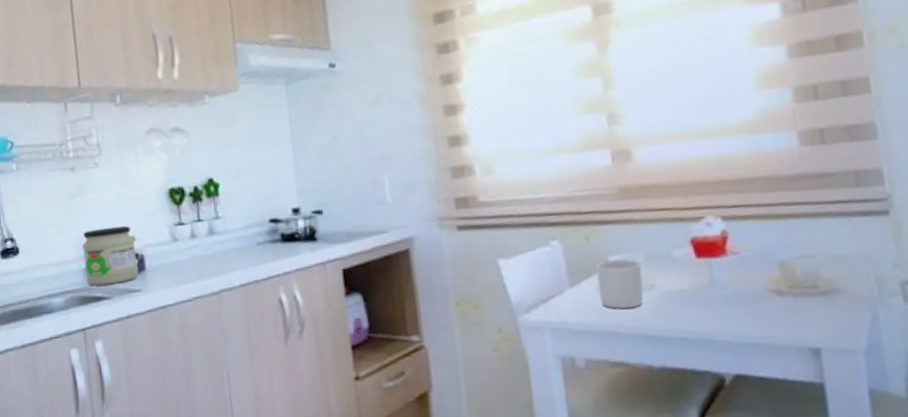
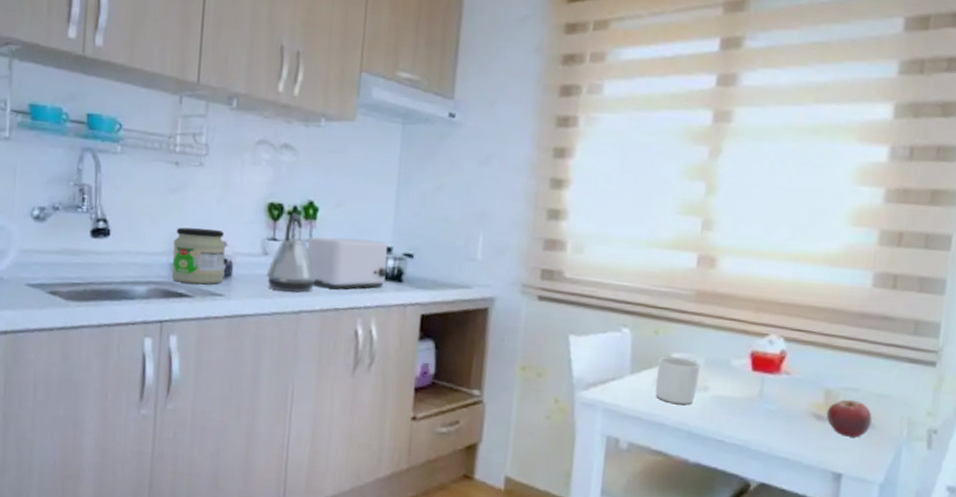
kettle: none [179,193,230,275] -> present [266,213,316,293]
toaster: none [215,203,300,262] -> present [308,236,388,290]
fruit: none [786,267,837,308] -> present [826,399,872,438]

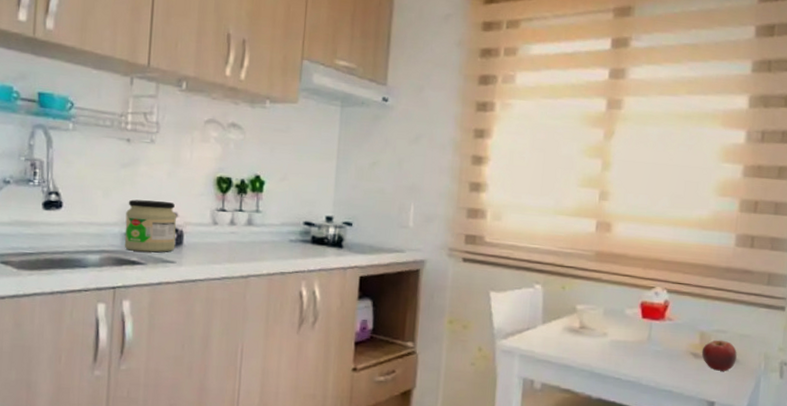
kettle: present [266,213,316,293] -> none [216,186,263,259]
toaster: present [308,236,388,290] -> none [255,207,329,256]
mug: present [655,356,701,406] -> none [563,308,600,349]

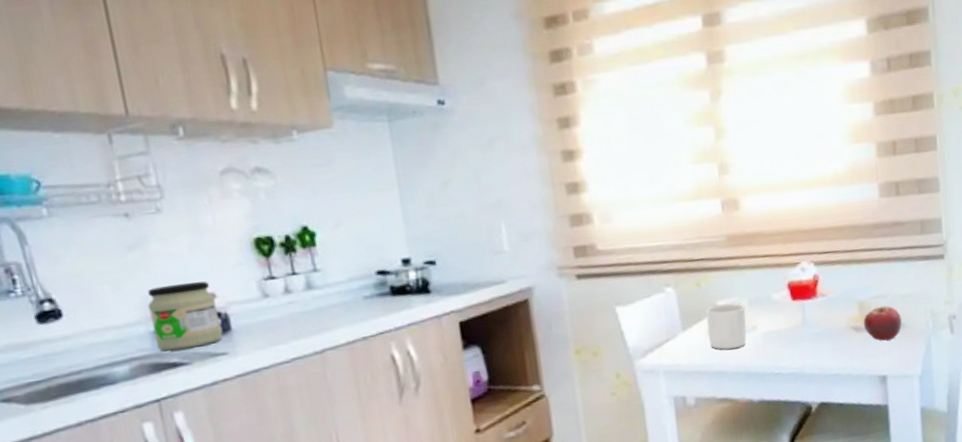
mug: none [563,308,600,349] -> present [705,303,747,351]

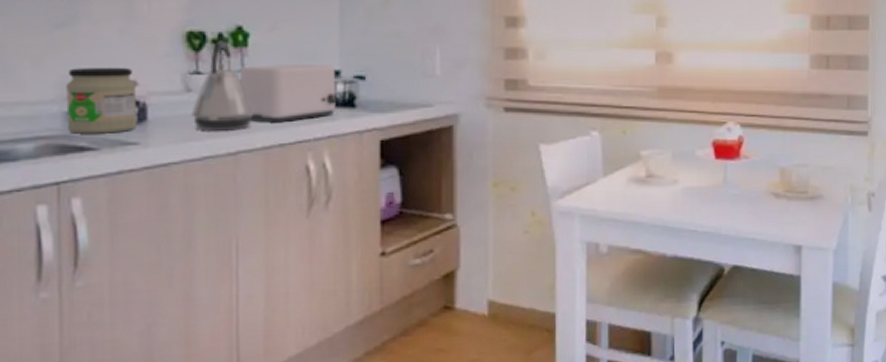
kettle: none [272,243,332,334] -> present [191,41,253,132]
toaster: none [312,254,411,319] -> present [240,65,337,123]
mug: present [705,303,747,351] -> none [628,154,668,201]
fruit: present [863,305,902,341] -> none [783,175,821,210]

